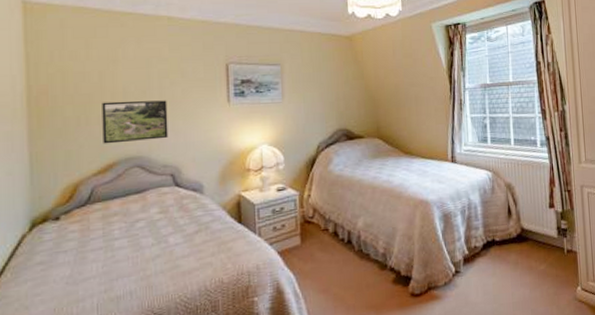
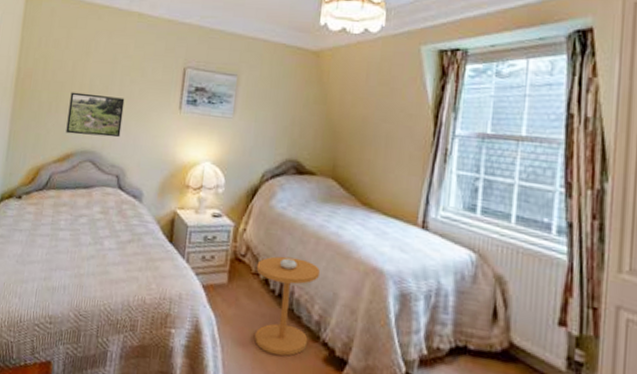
side table: none [325,207,379,291] -> present [254,256,320,356]

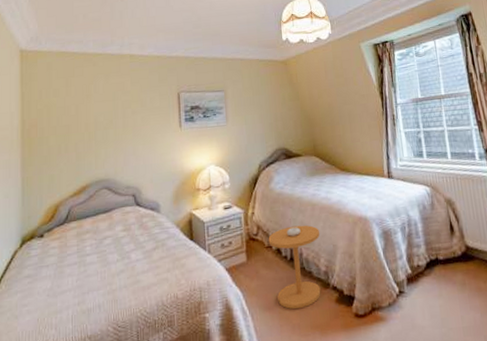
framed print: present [65,92,125,138] -> none [78,128,131,169]

